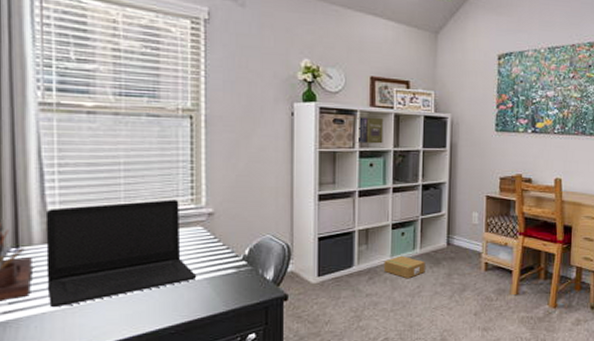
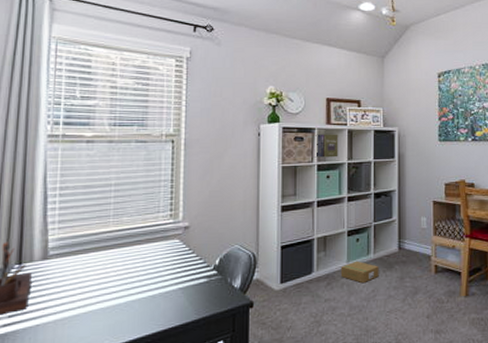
laptop: present [45,199,197,308] -> none [42,215,173,320]

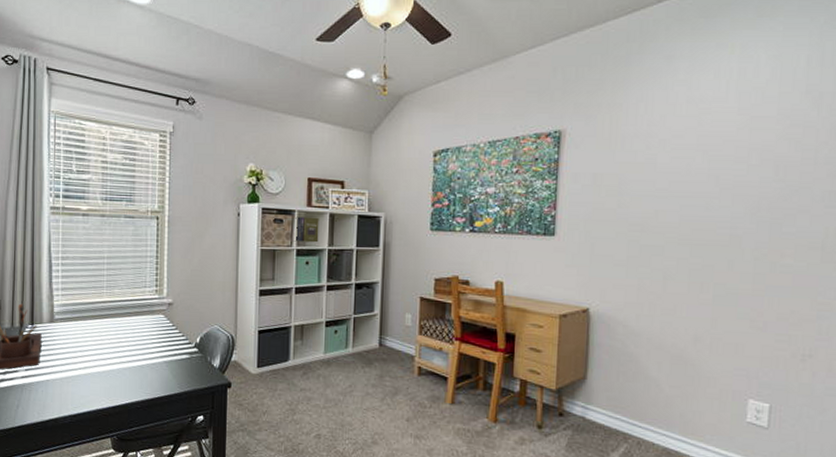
box: present [340,260,379,284] -> none [317,353,357,378]

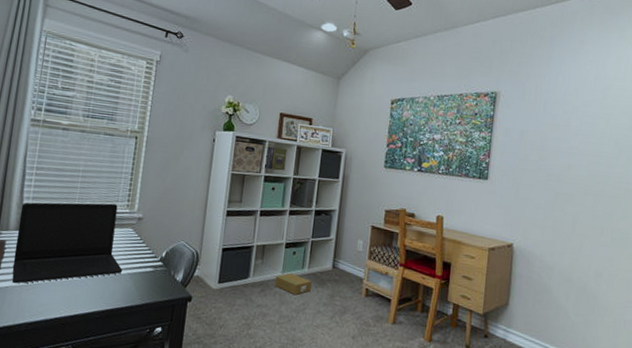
laptop: none [51,290,158,377] -> present [12,202,123,284]
box: none [317,353,357,378] -> present [274,272,312,296]

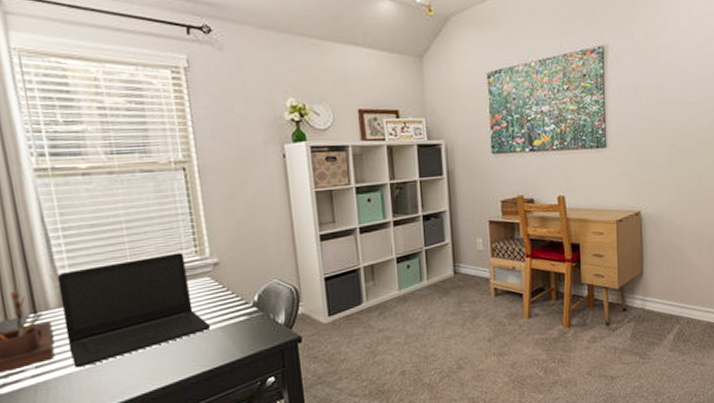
books: present [262,146,288,171] -> none [350,151,379,180]
box: present [274,272,312,296] -> none [392,288,435,311]

